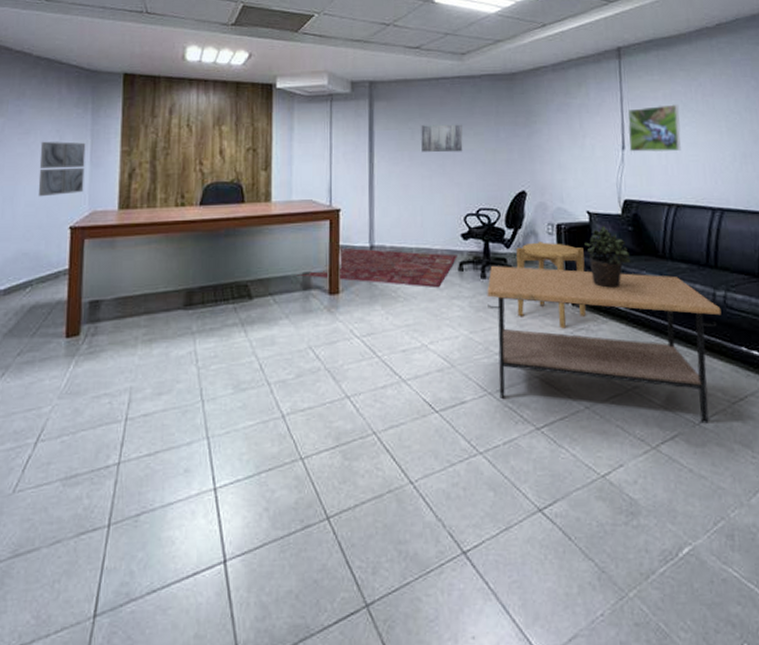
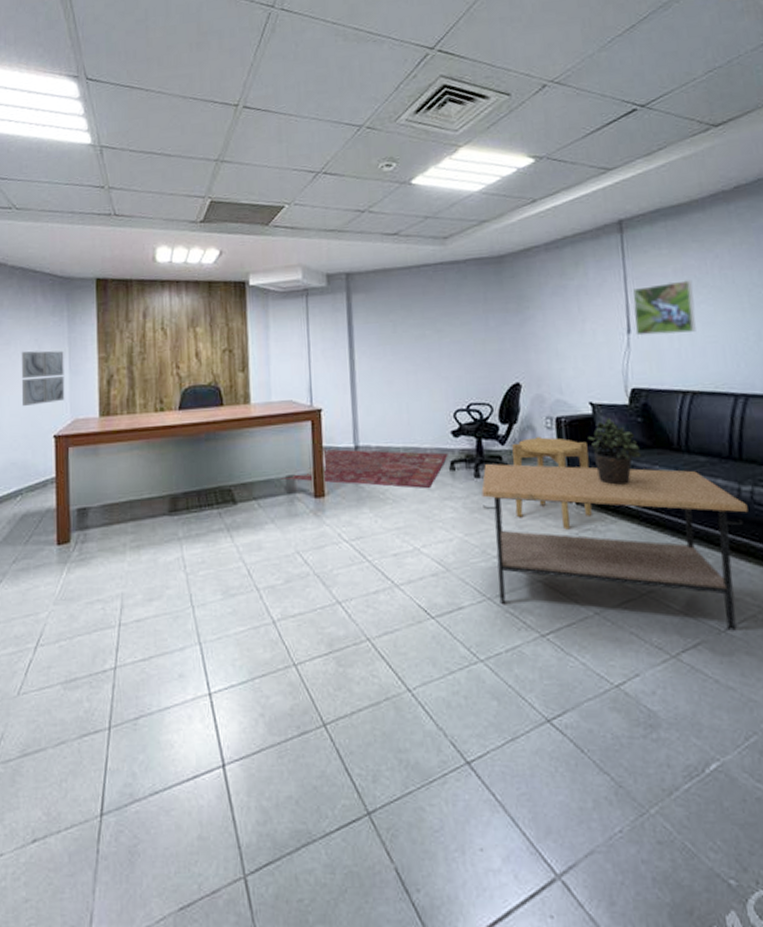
wall art: present [421,124,463,153] -> none [403,314,450,346]

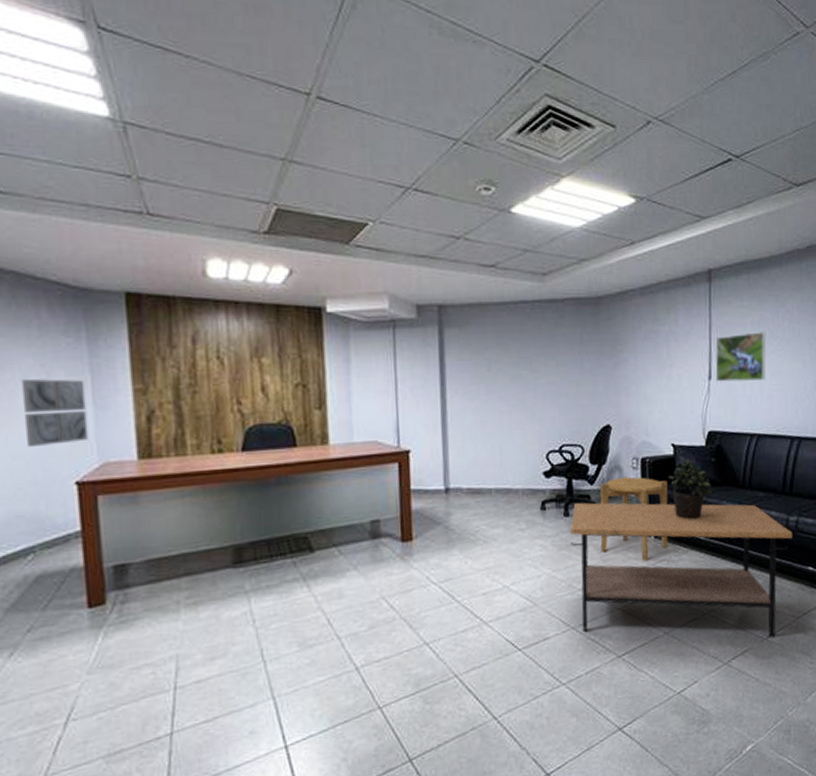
rug: present [280,449,448,488] -> none [364,491,540,529]

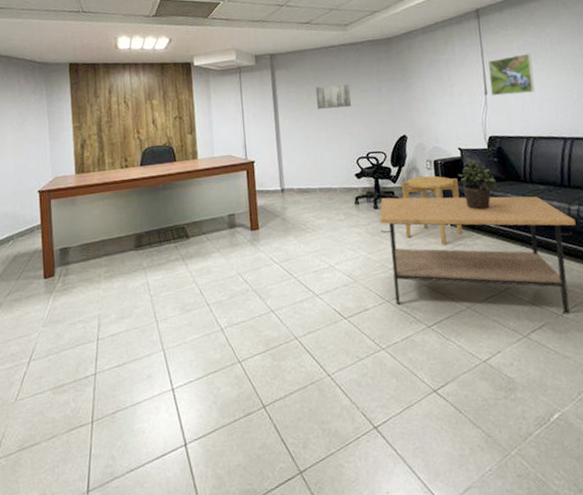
wall art: present [21,378,89,448] -> none [8,122,46,169]
wall art: none [498,354,545,386] -> present [315,84,352,109]

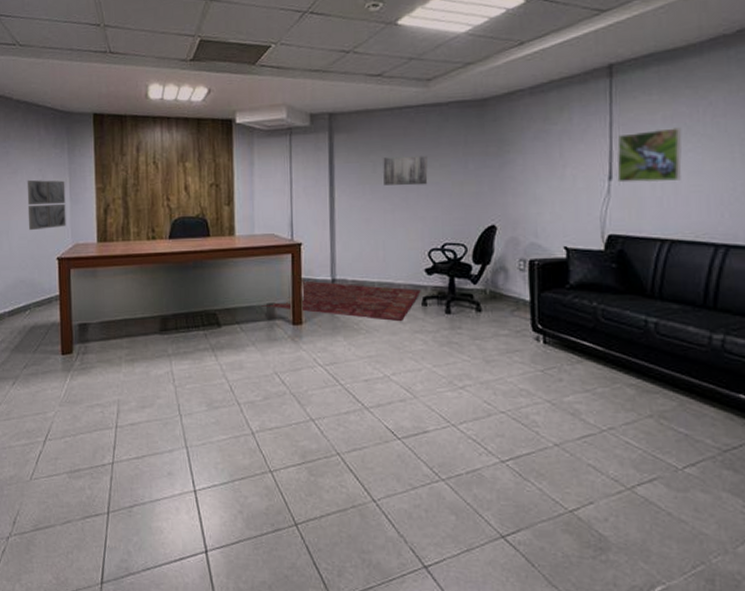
wall art: none [8,122,46,169] -> present [27,179,66,231]
rug: none [223,191,353,219] -> present [261,280,421,321]
coffee table: present [379,196,576,315] -> none [451,302,718,470]
side table: present [401,176,463,246] -> none [483,278,560,367]
potted plant: present [458,159,498,211] -> none [560,262,613,329]

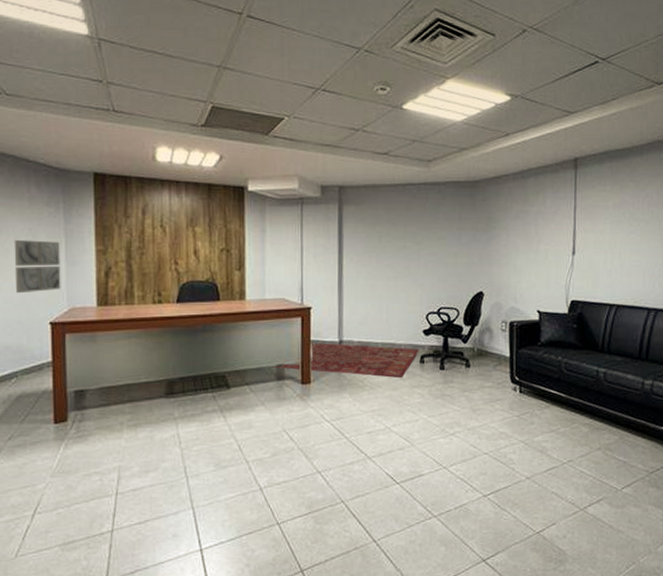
wall art: present [383,155,428,186] -> none [388,229,427,256]
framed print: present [617,127,682,183] -> none [579,213,627,258]

